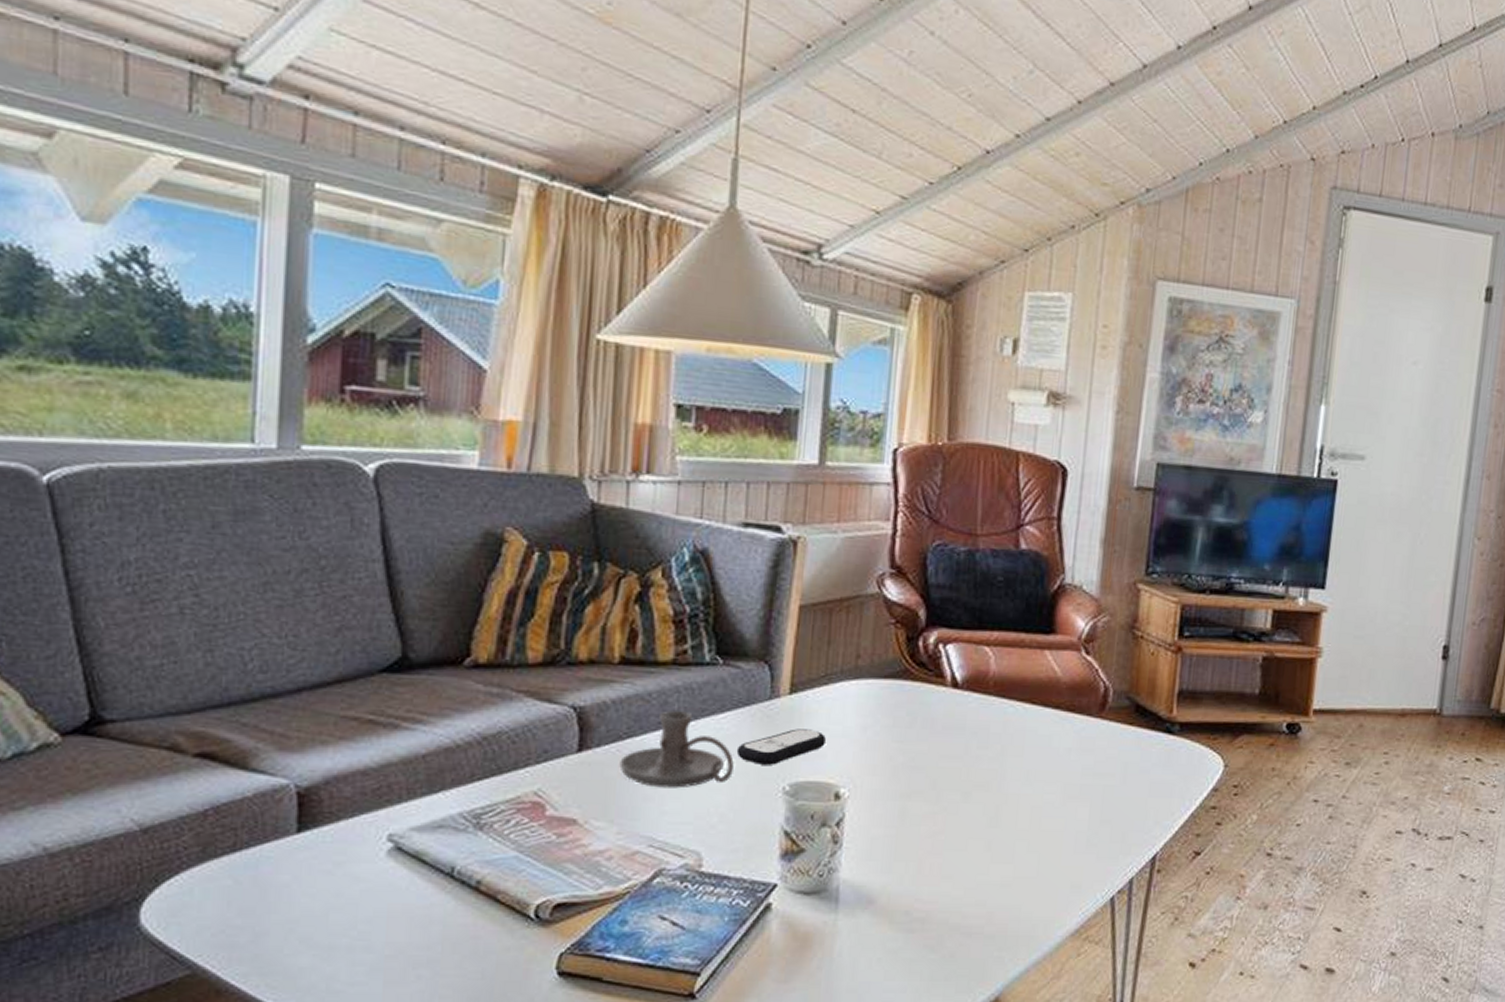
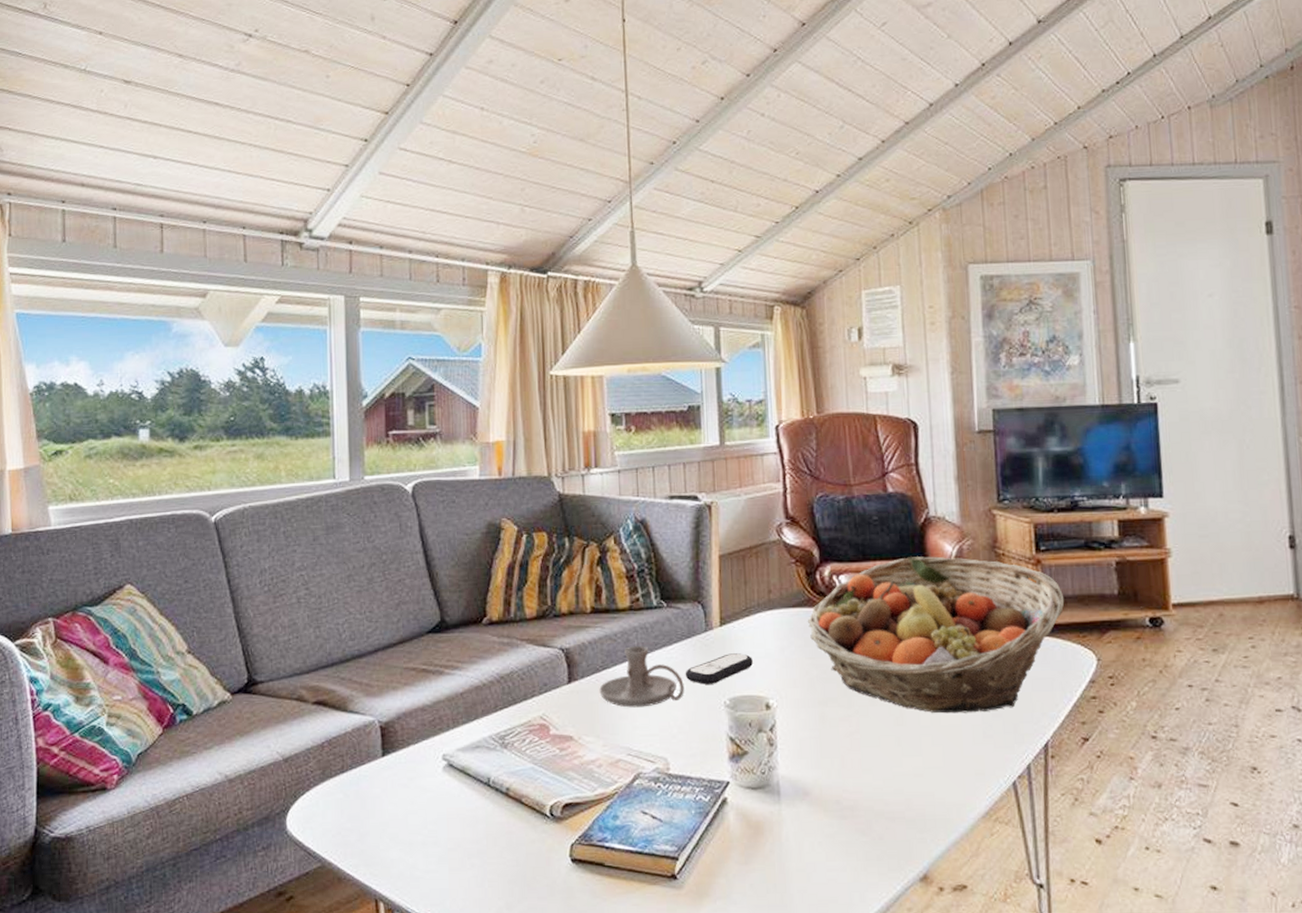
fruit basket: none [900,630,1201,818] -> present [807,556,1065,714]

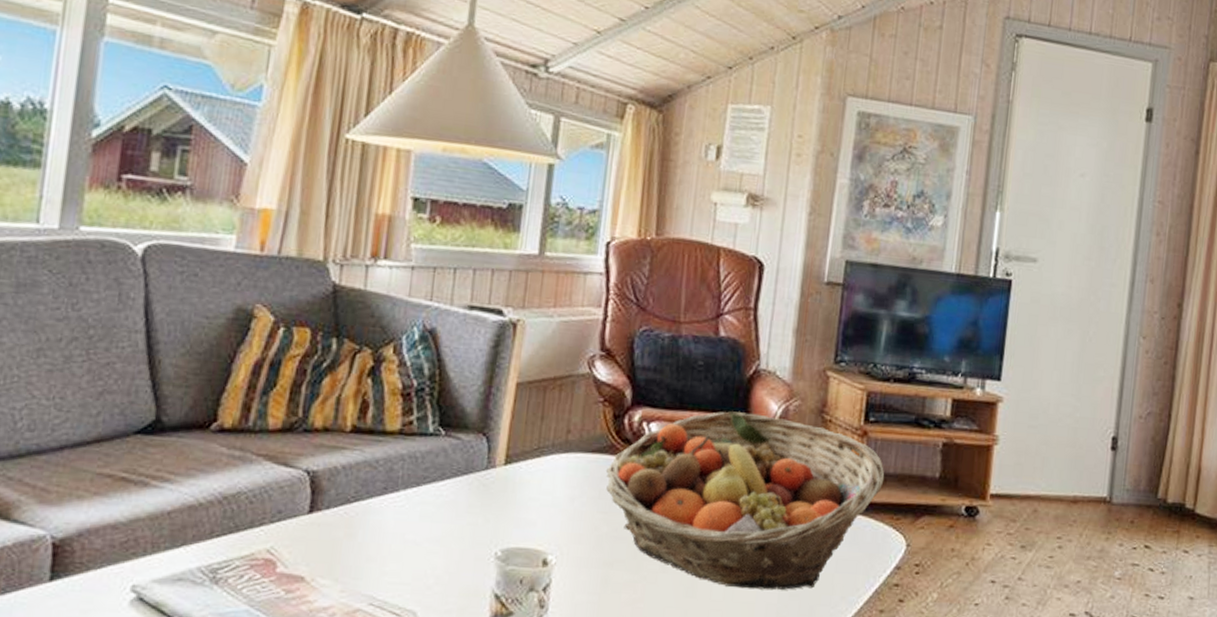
candle holder: present [599,646,684,708] -> none [346,477,451,551]
remote control: present [685,653,753,684] -> none [453,497,536,531]

